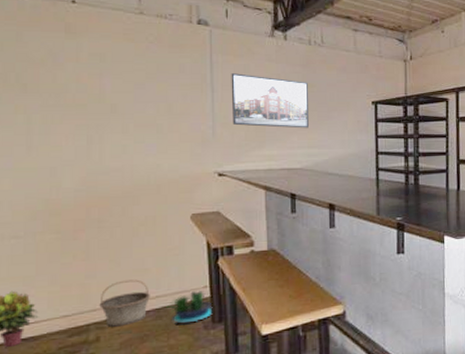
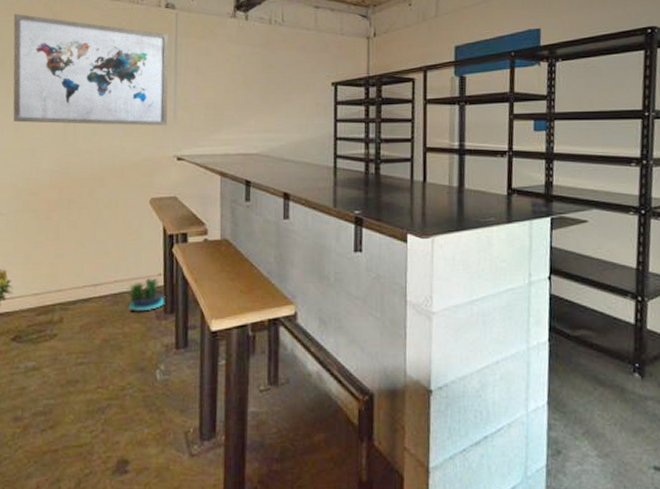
wall art: none [16,22,205,143] -> present [13,13,169,126]
basket: present [99,279,150,327] -> none [64,262,109,309]
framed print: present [231,73,309,128] -> none [193,55,267,112]

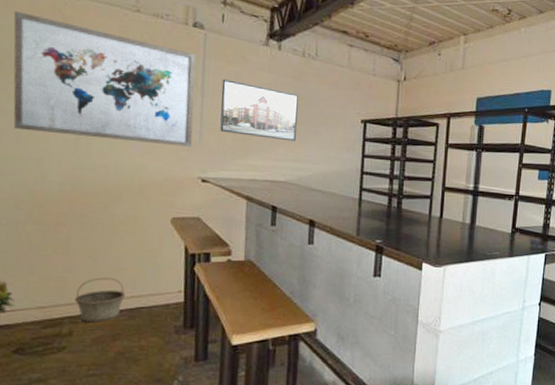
basket: none [64,262,109,309] -> present [75,277,125,323]
potted plant: present [123,278,166,312] -> none [139,295,186,326]
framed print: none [193,55,267,112] -> present [220,79,298,142]

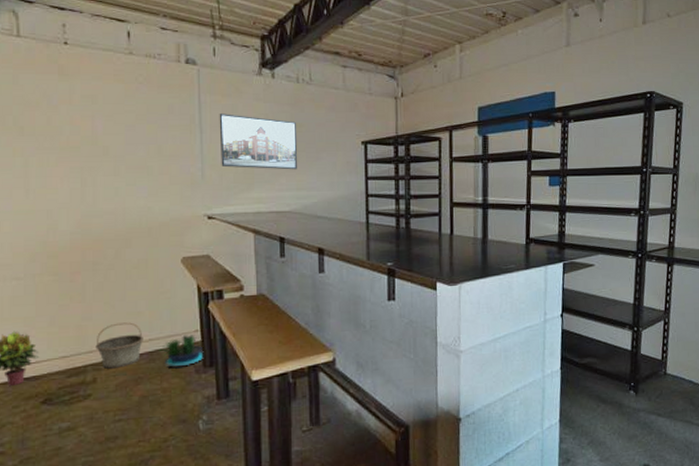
wall art: present [13,10,196,147] -> none [13,65,195,185]
potted plant: none [139,295,186,326] -> present [159,335,204,367]

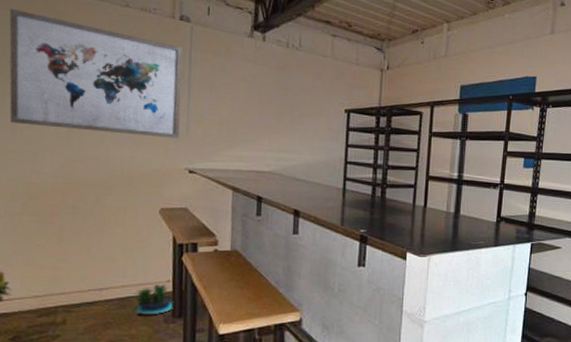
wall art: none [13,65,195,185] -> present [9,8,183,138]
basket: present [95,322,143,369] -> none [68,267,116,312]
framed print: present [219,114,297,170] -> none [206,71,283,132]

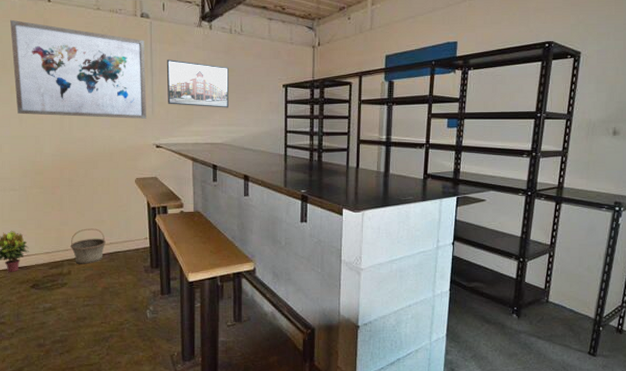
basket: none [68,267,116,312] -> present [70,228,106,264]
potted plant: present [130,284,174,315] -> none [117,241,151,267]
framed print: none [206,71,283,132] -> present [166,60,228,108]

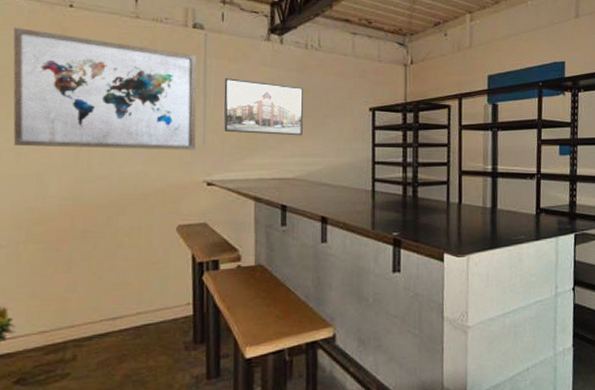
basket: present [70,228,106,264] -> none [78,294,131,345]

